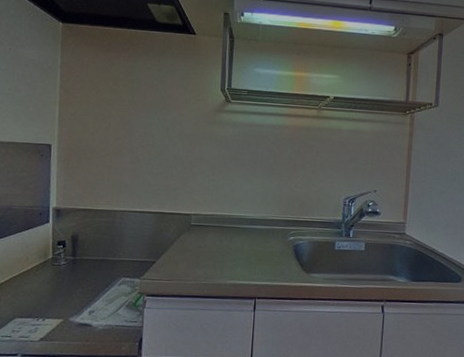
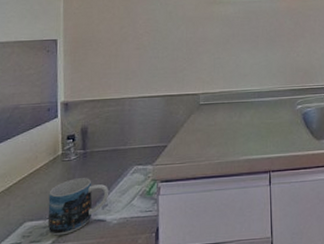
mug: none [36,283,96,334] -> present [48,178,108,236]

